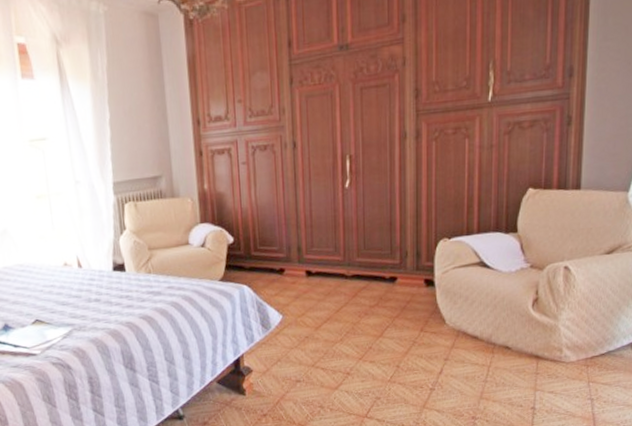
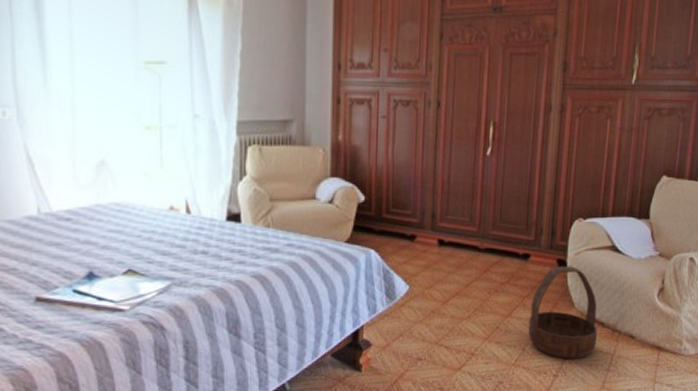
basket: none [401,284,472,373] -> present [528,266,598,359]

